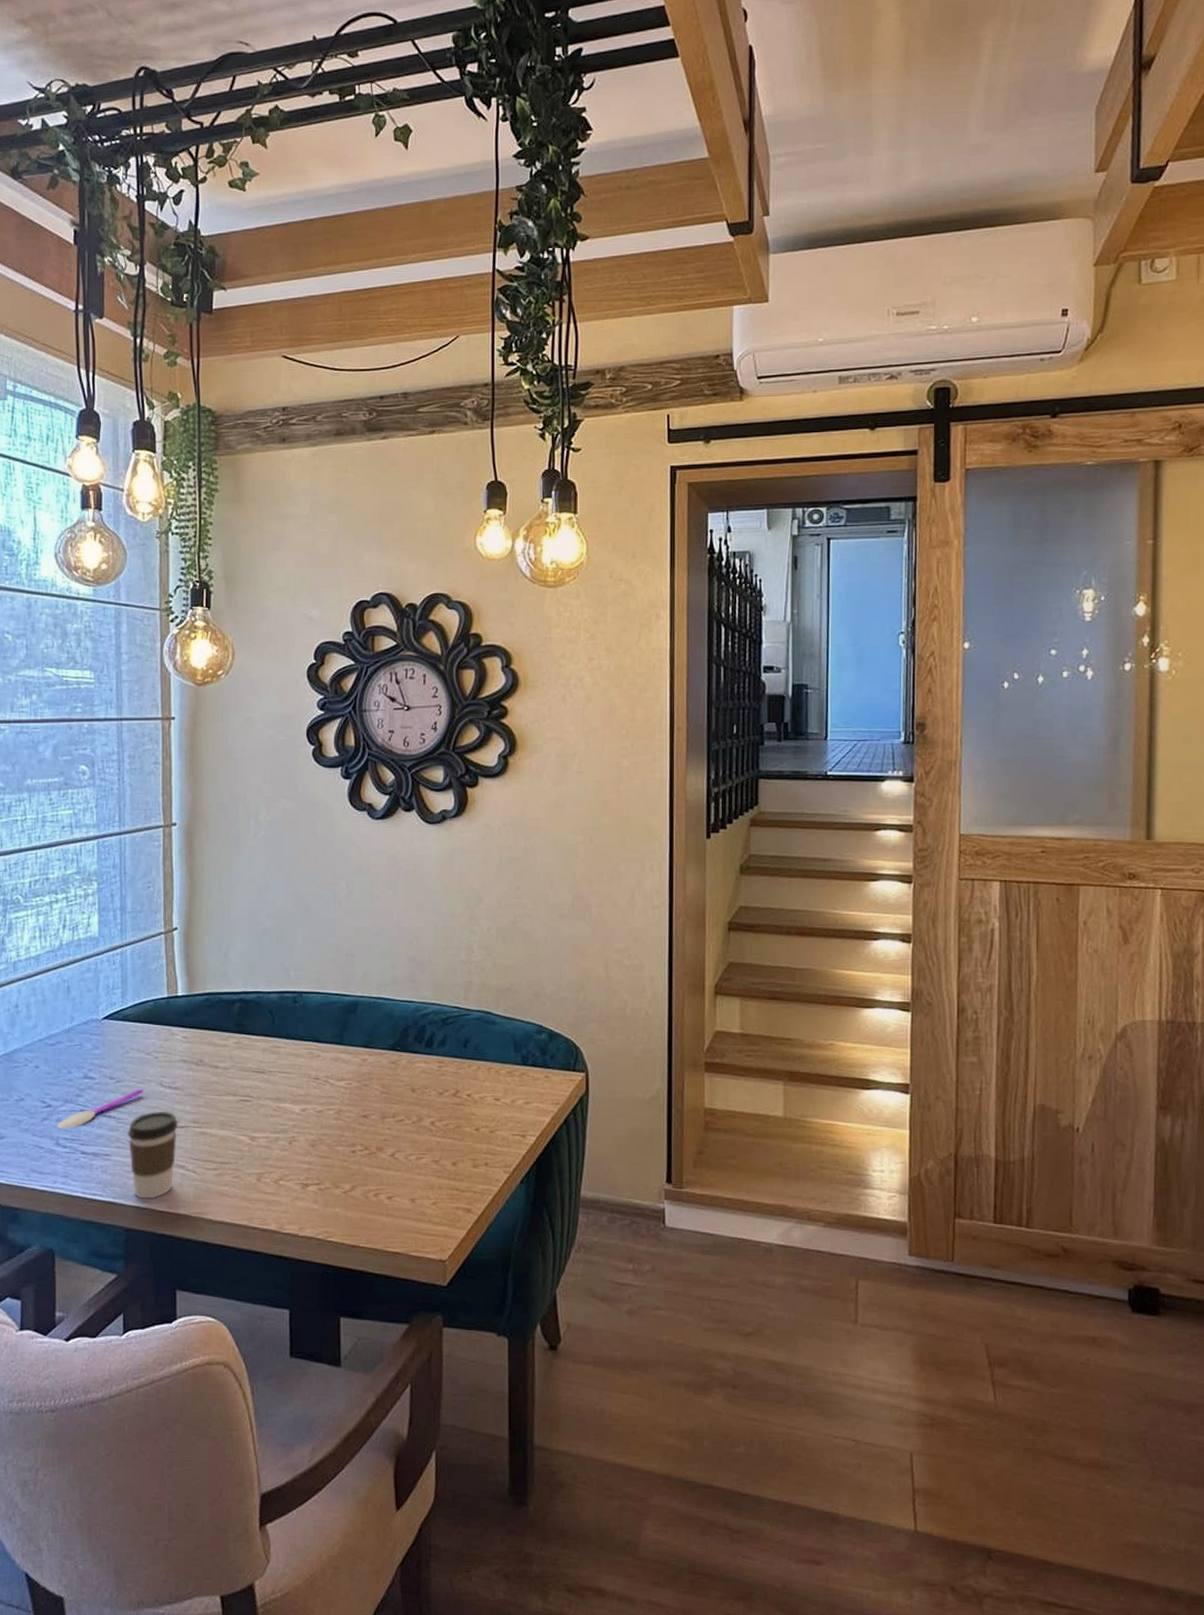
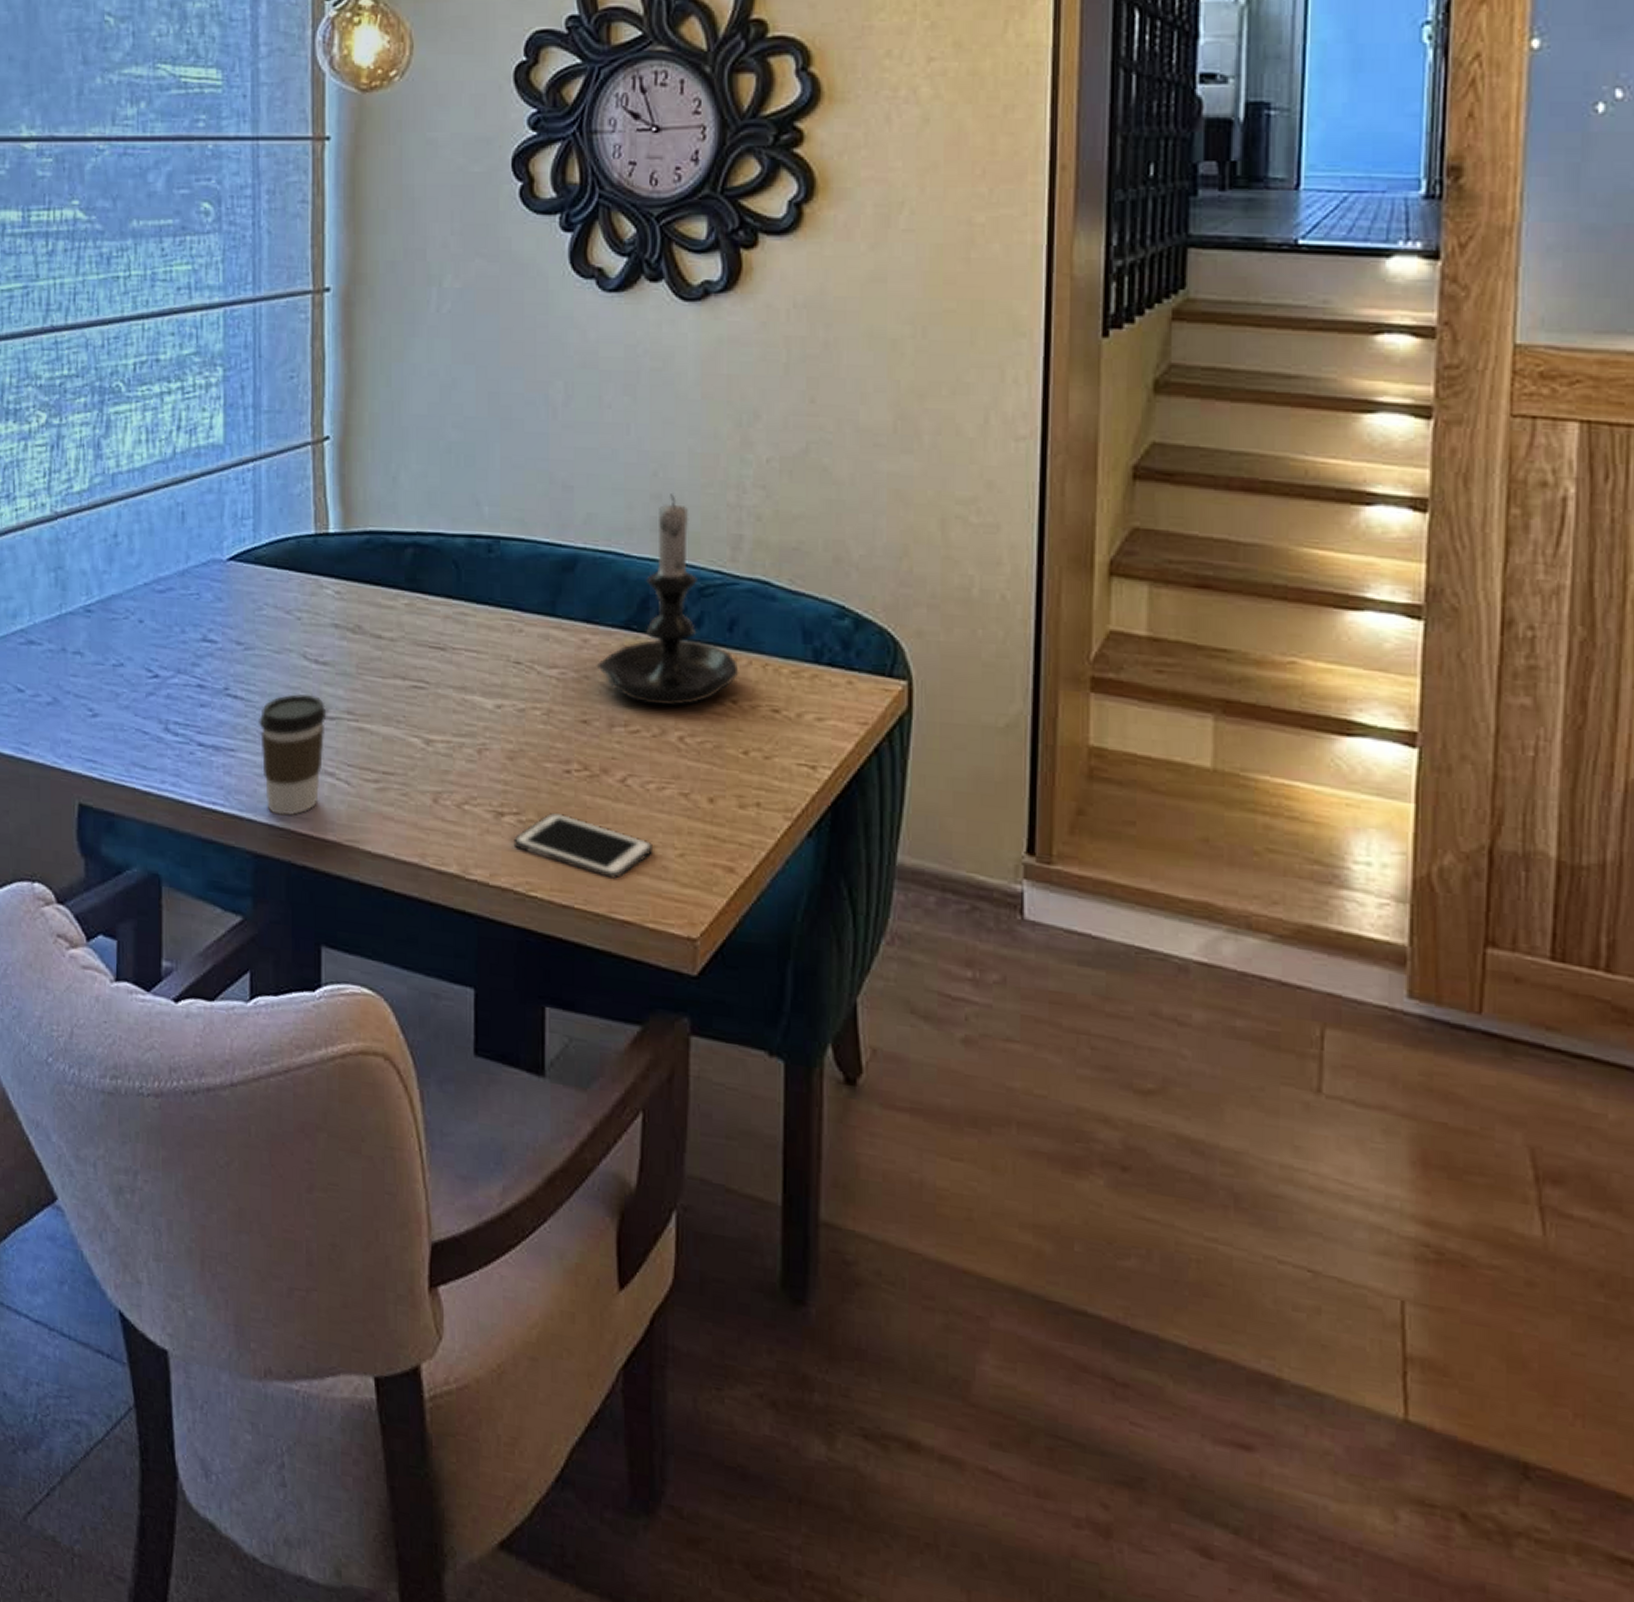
spoon: present [57,1088,143,1129] -> none [166,660,281,710]
cell phone: none [315,1181,415,1224] -> present [513,812,654,879]
candle holder: none [372,956,472,1101] -> present [596,494,739,706]

